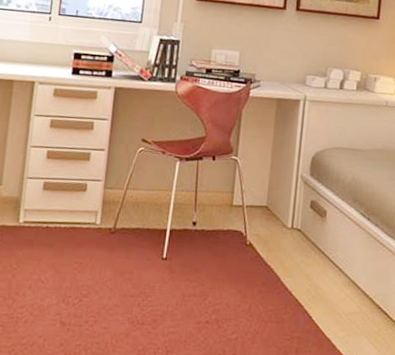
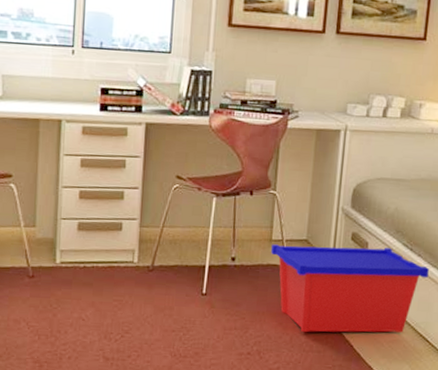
storage bin: none [232,209,386,304] -> present [271,244,429,333]

